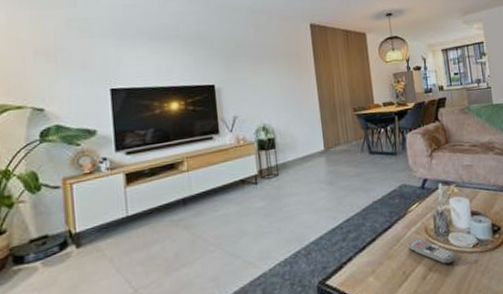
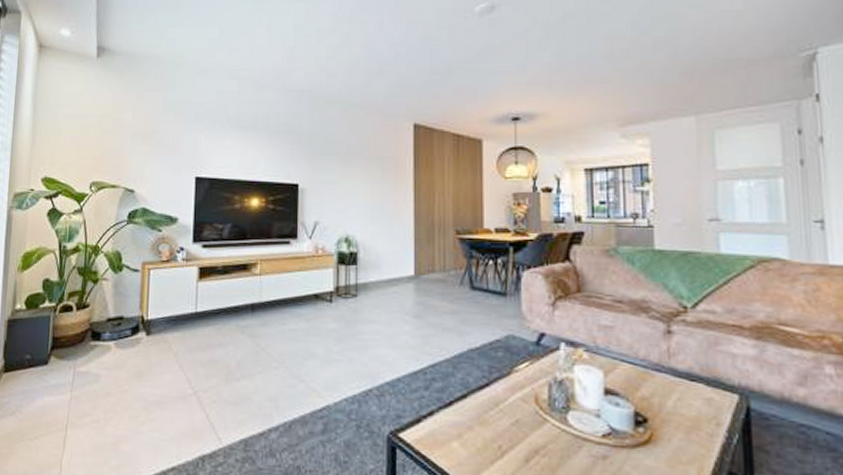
remote control: present [408,238,456,264] -> none [509,408,575,450]

